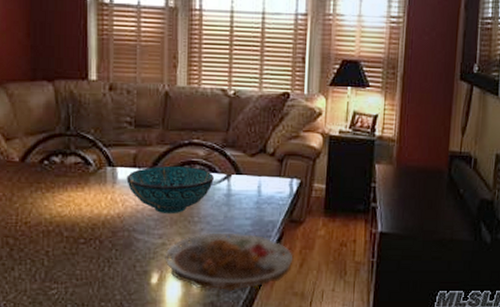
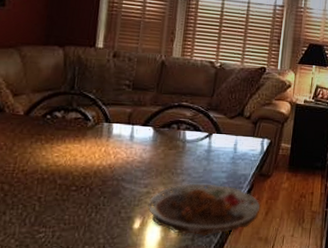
decorative bowl: present [126,165,215,215] -> none [120,123,198,167]

